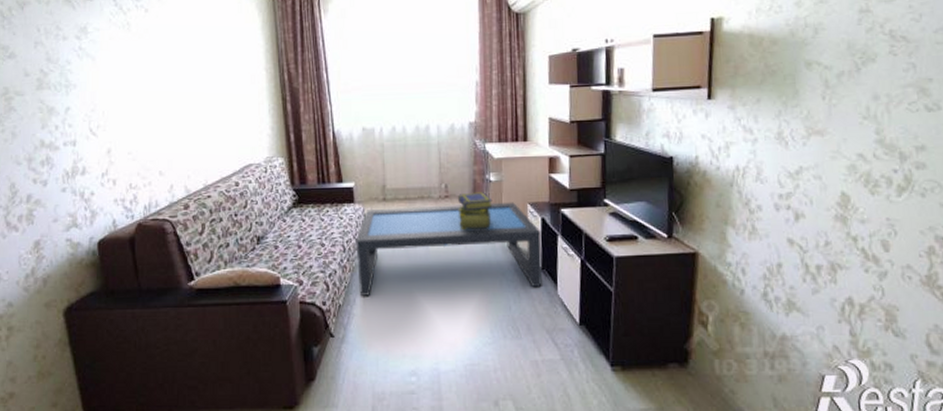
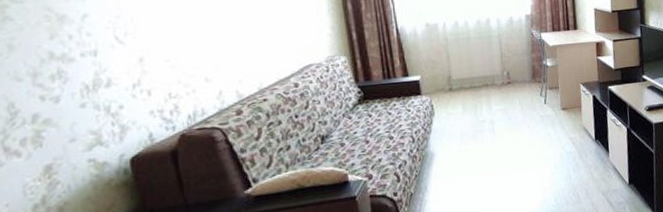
coffee table: present [356,202,542,296] -> none [424,83,596,183]
stack of books: present [457,192,493,229] -> none [518,76,551,111]

